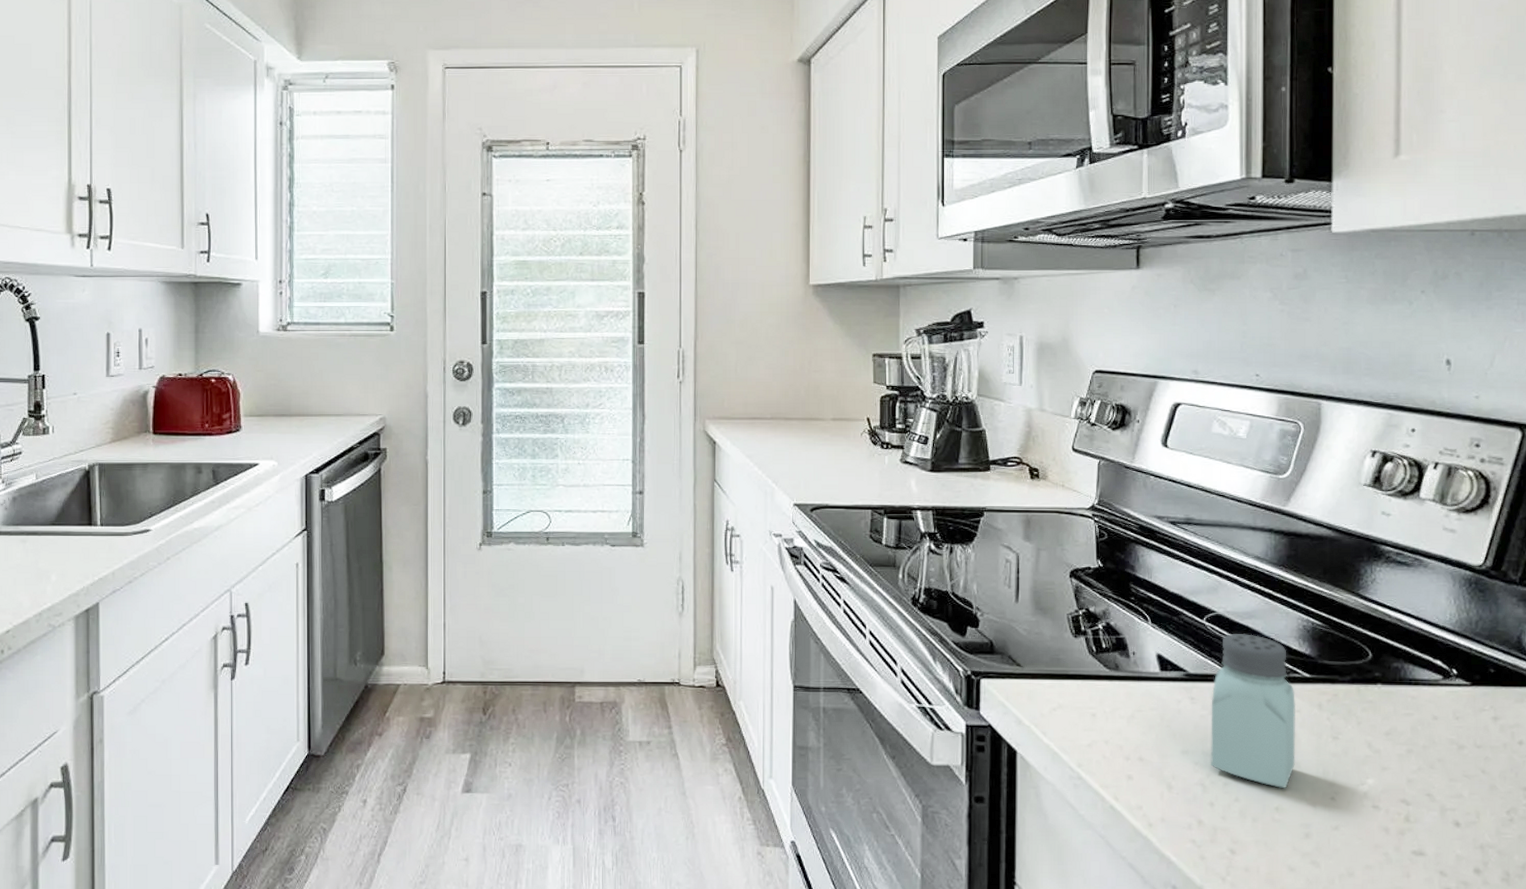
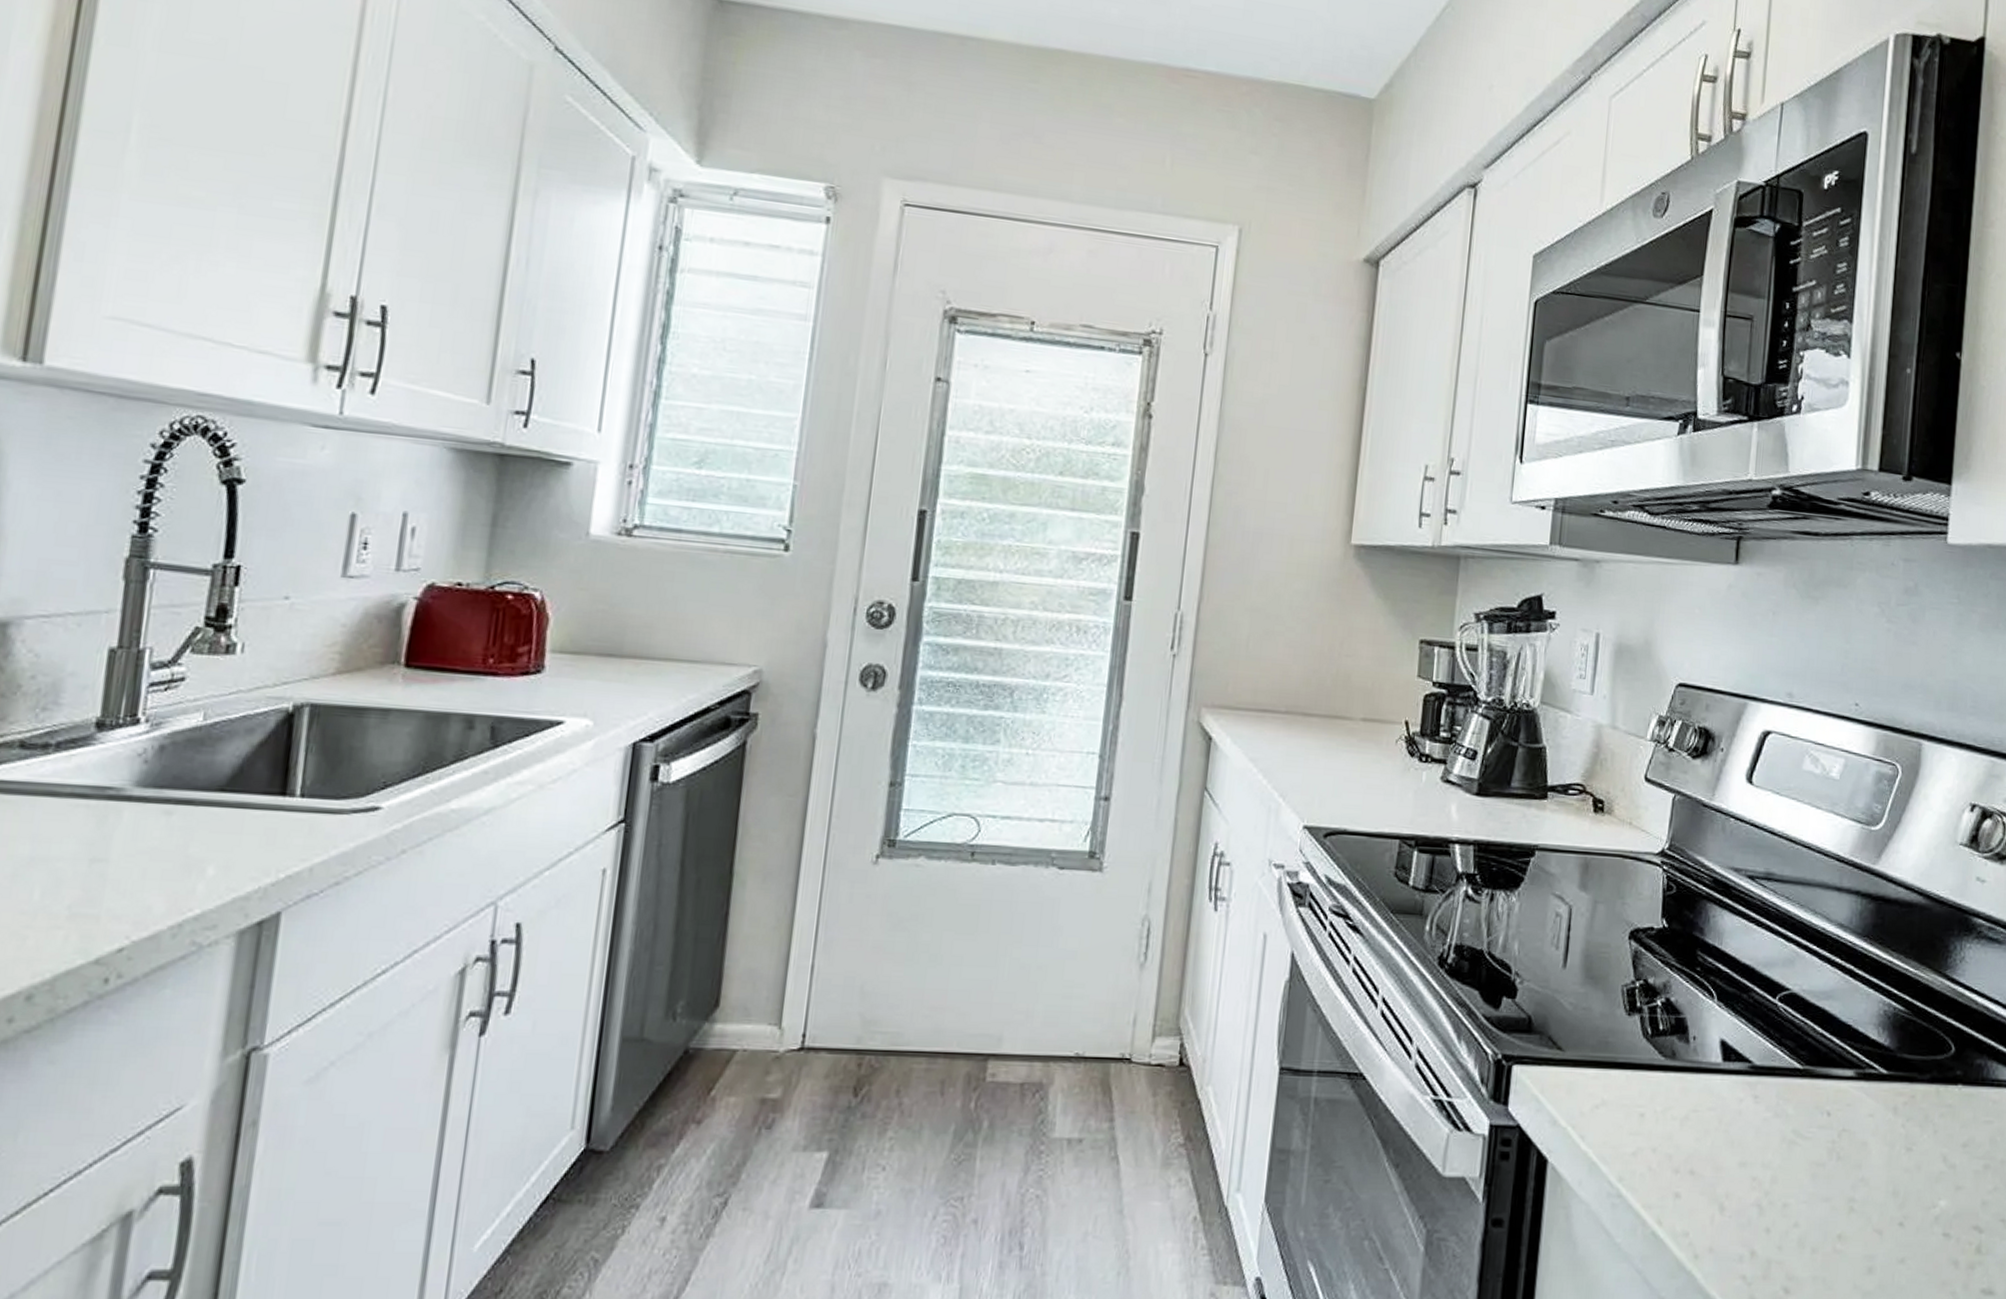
saltshaker: present [1211,634,1296,789] -> none [1770,1017,1870,1212]

